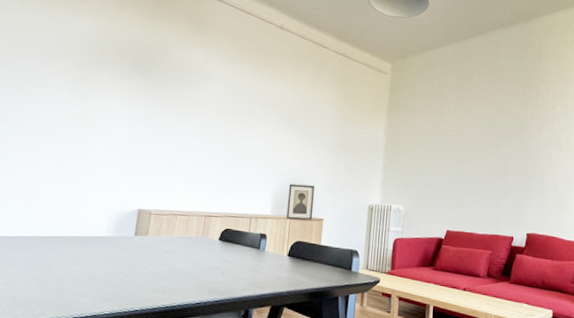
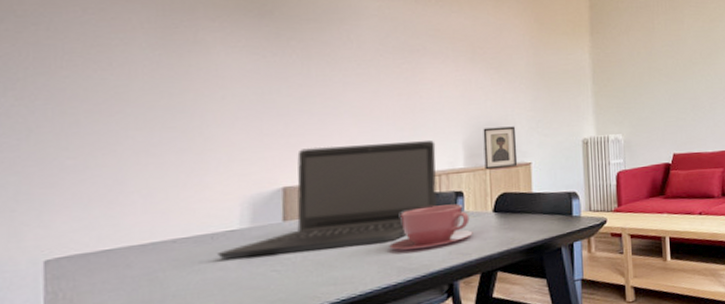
laptop: none [88,181,251,267] -> present [218,140,437,260]
teacup: none [205,242,270,277] -> present [389,204,473,250]

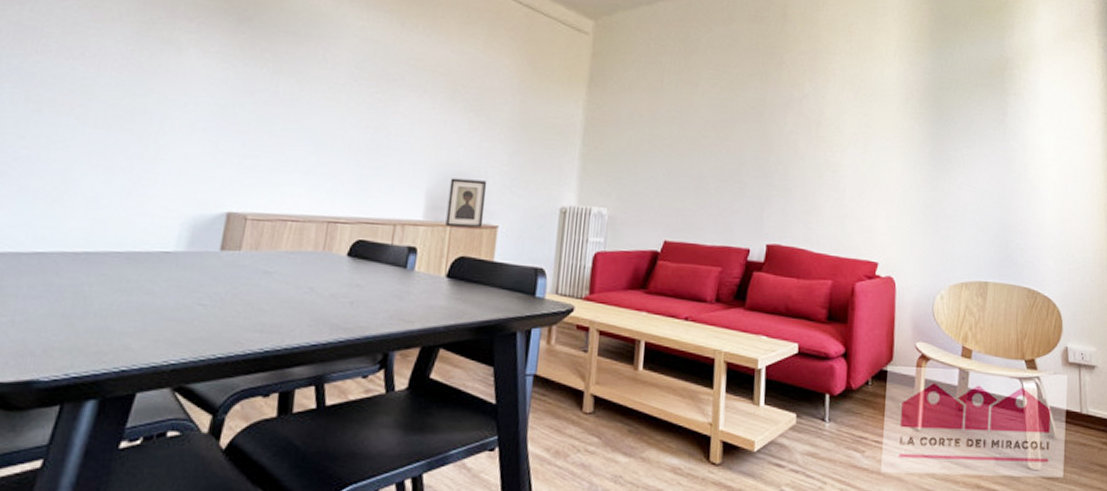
laptop: present [218,140,437,260] -> none [147,172,396,293]
teacup: present [389,204,473,250] -> none [326,258,420,307]

